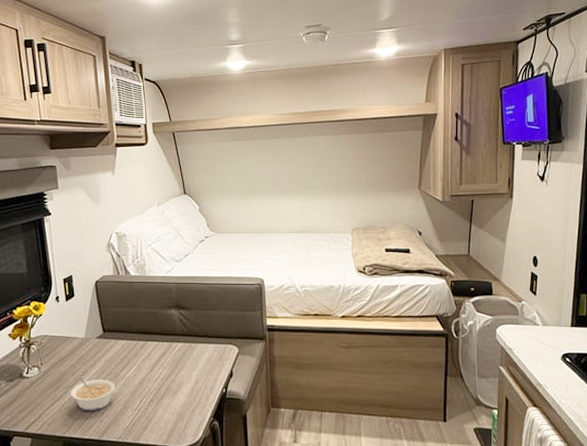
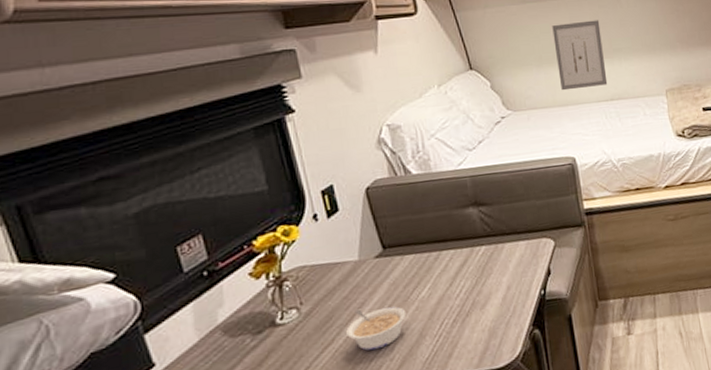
wall art: none [255,160,299,220] -> present [552,20,608,91]

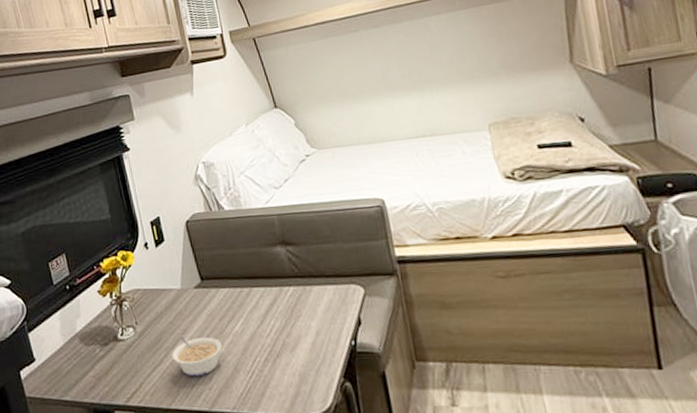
wall art: present [552,20,608,91] -> none [355,49,418,127]

